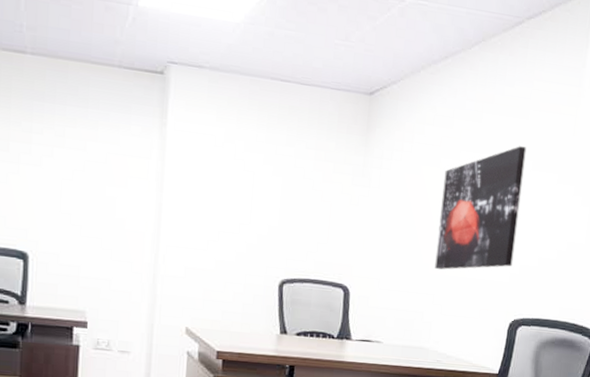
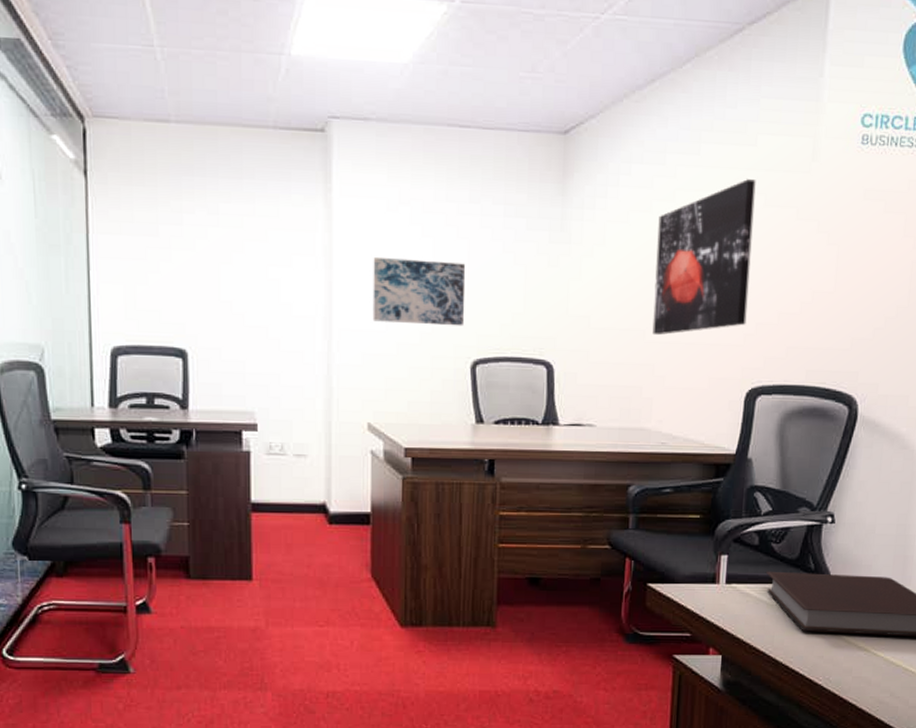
wall art: none [196,185,280,250] -> present [372,258,466,326]

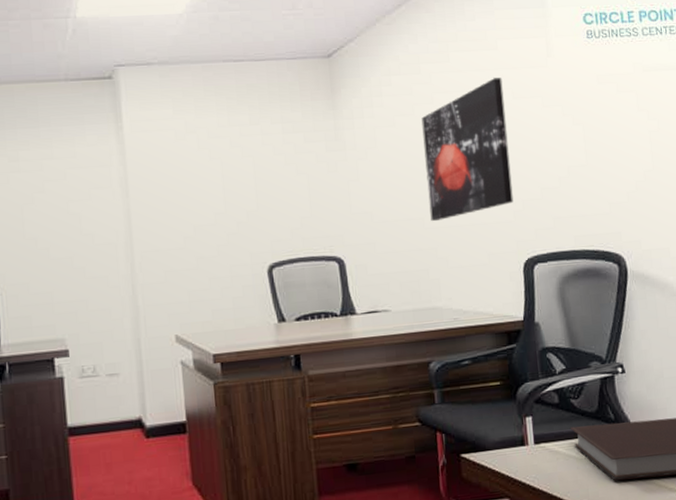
wall art: present [372,258,466,326] -> none [166,178,257,240]

